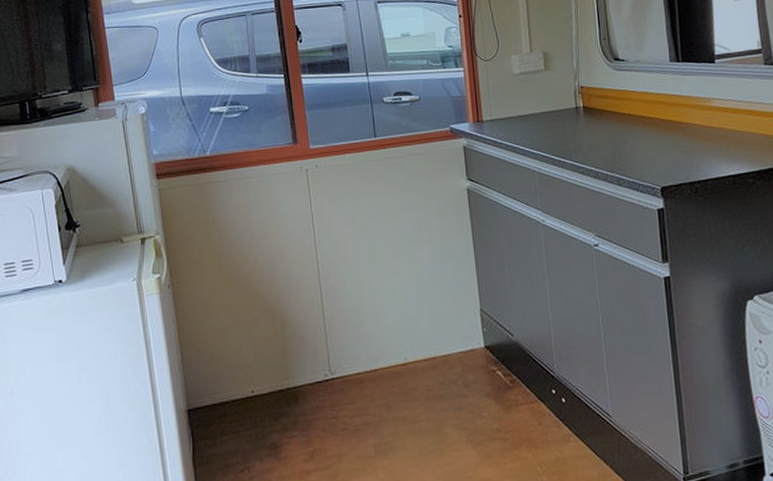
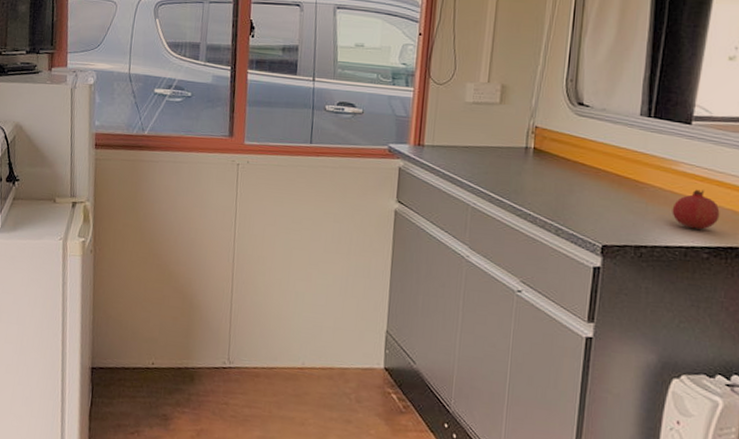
fruit: none [714,120,756,158] -> present [672,189,720,230]

